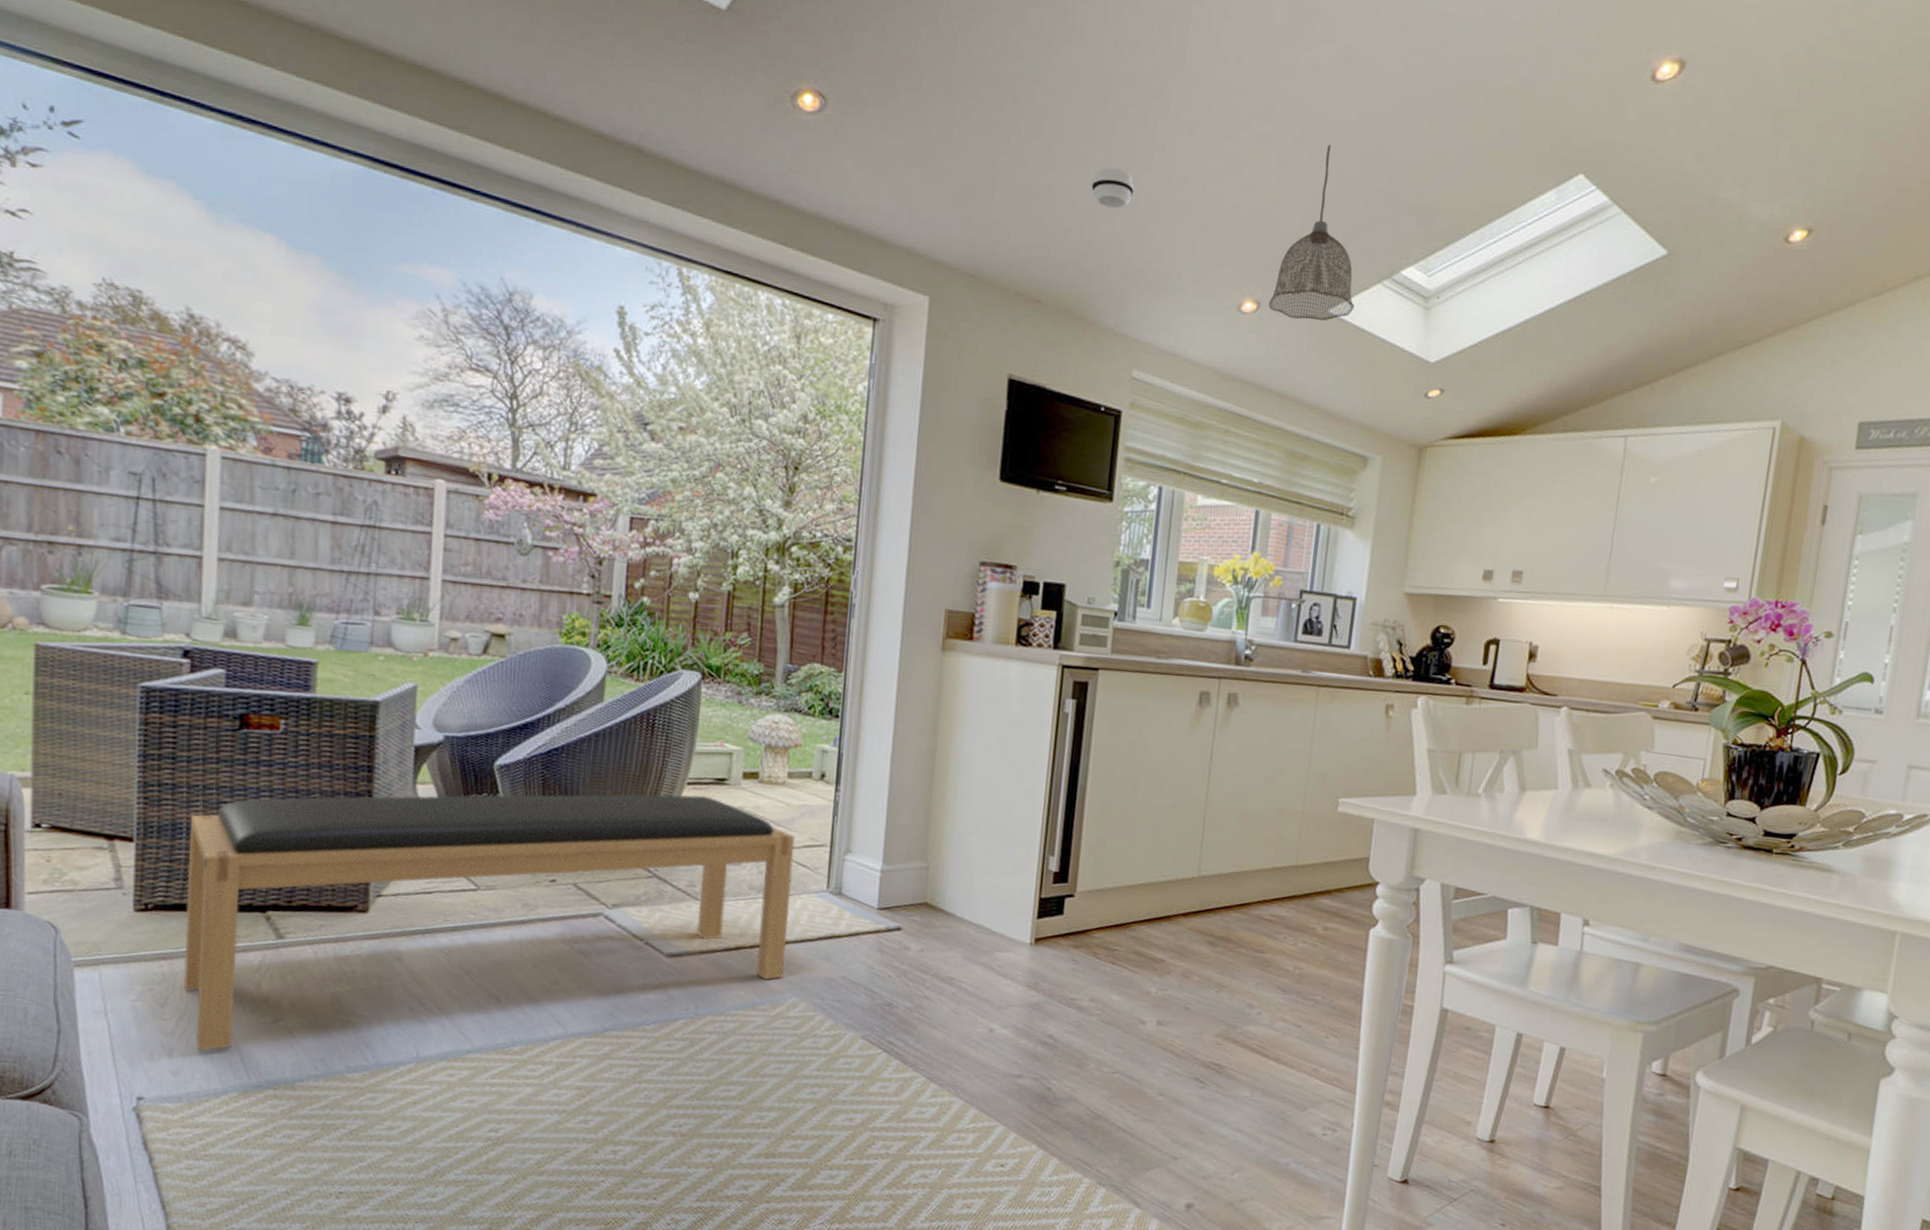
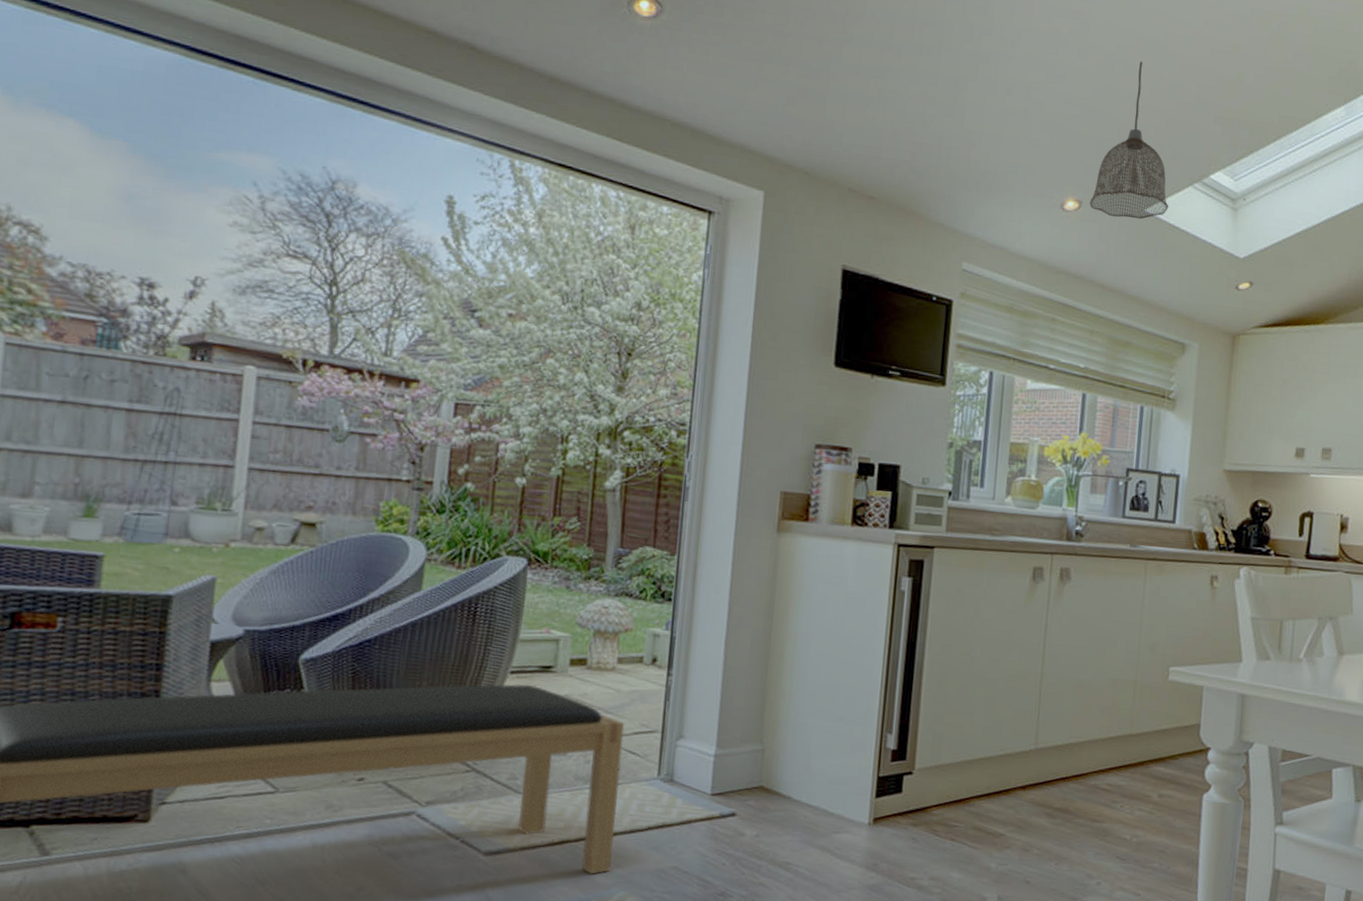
smoke detector: present [1091,168,1135,208] -> none [920,76,962,114]

